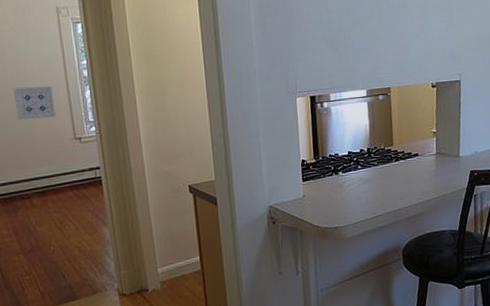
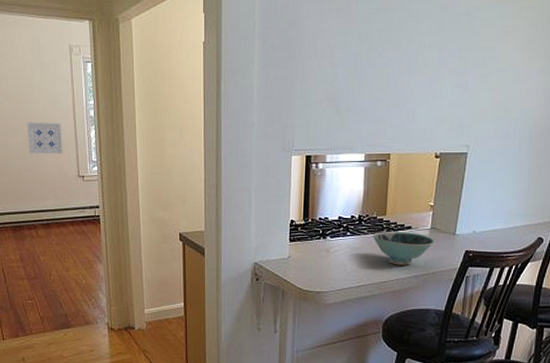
bowl: none [382,159,441,192] -> present [372,232,435,266]

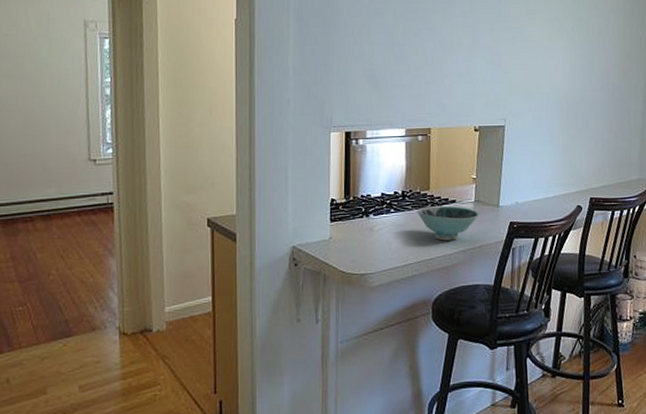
wall art: present [27,122,62,154] -> none [28,101,72,137]

